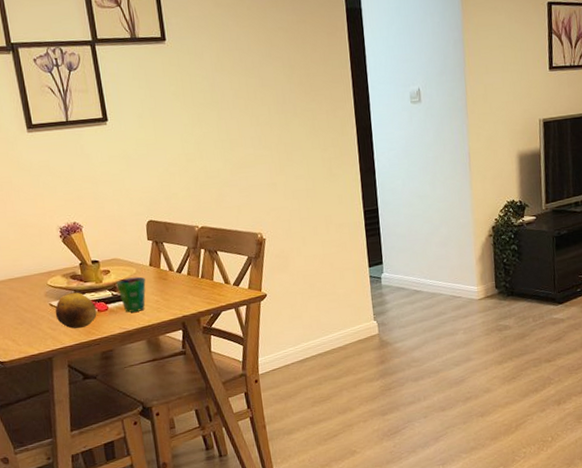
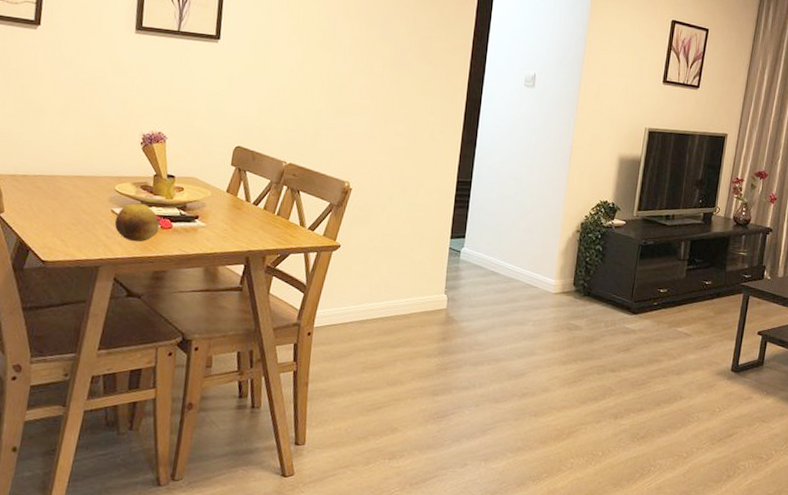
cup: present [116,276,146,313] -> none [187,199,219,237]

